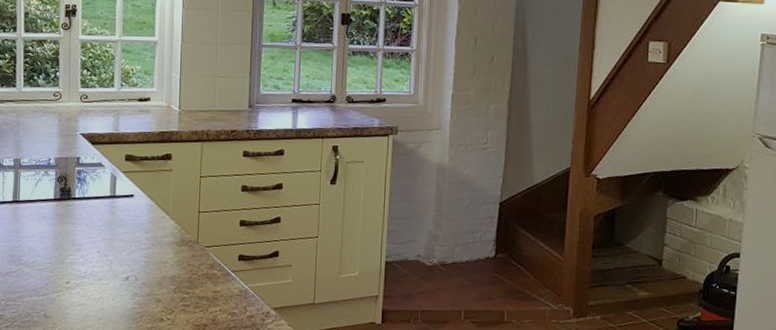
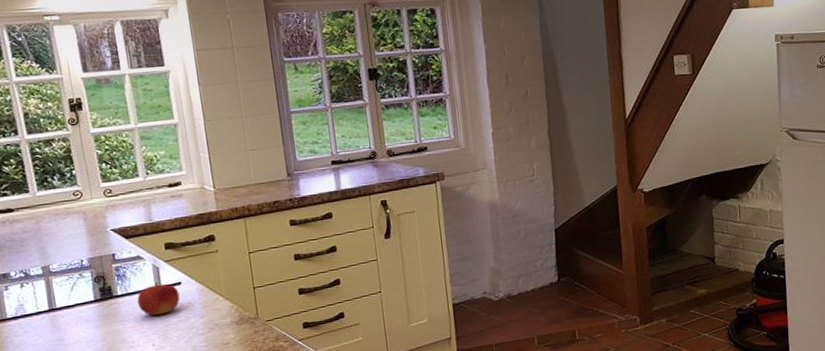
fruit: none [91,191,130,223] -> present [137,282,180,316]

